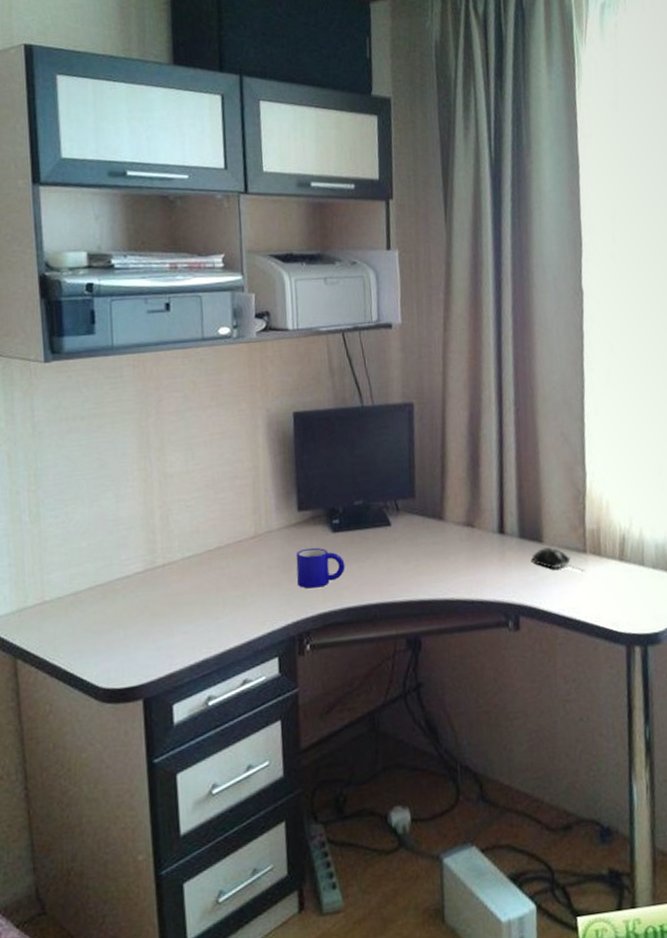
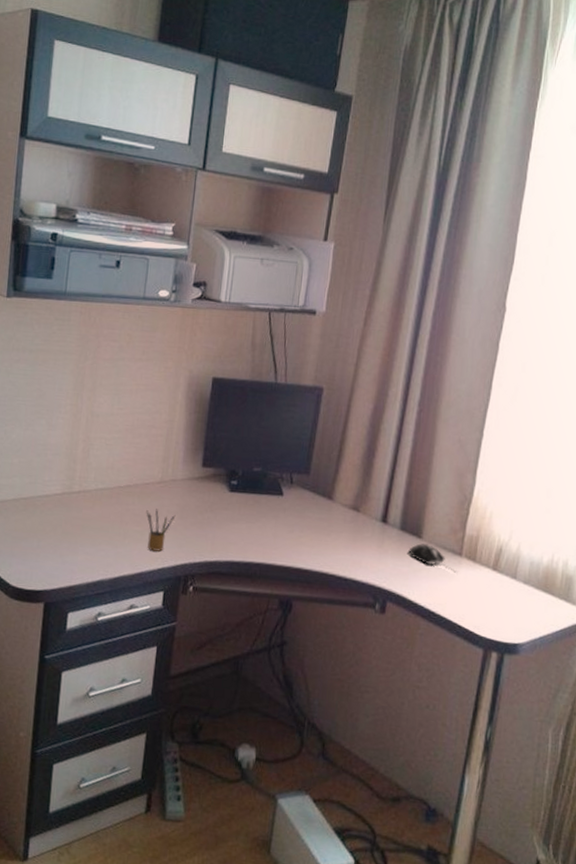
pencil box: none [244,567,278,615] -> present [146,509,176,552]
mug: present [295,547,345,589] -> none [191,501,236,538]

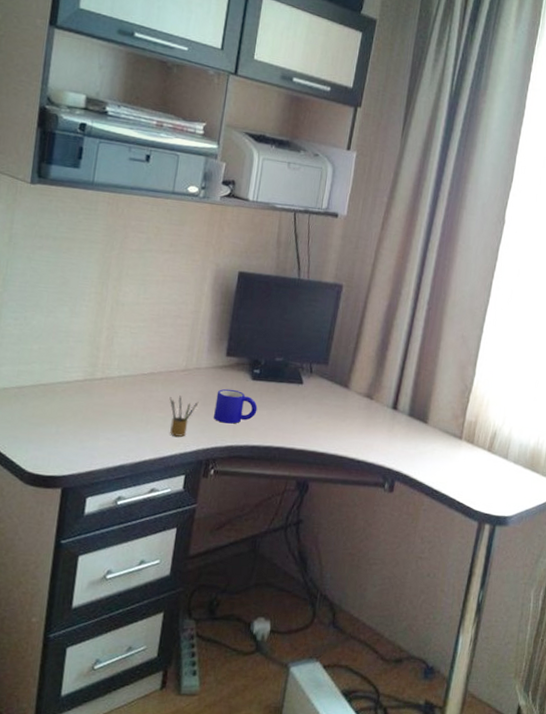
mug: none [191,501,236,538] -> present [214,389,258,424]
computer mouse: present [408,543,458,573] -> none [415,428,458,455]

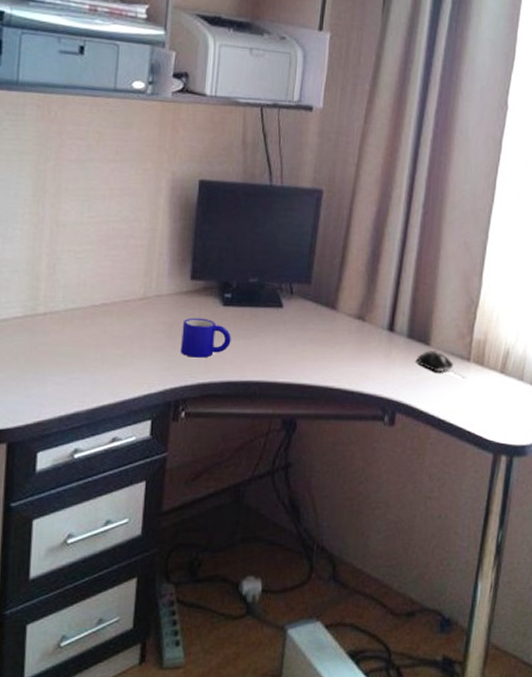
pencil box: present [169,396,199,437] -> none [127,328,162,376]
computer mouse: none [415,428,458,455] -> present [416,351,467,379]

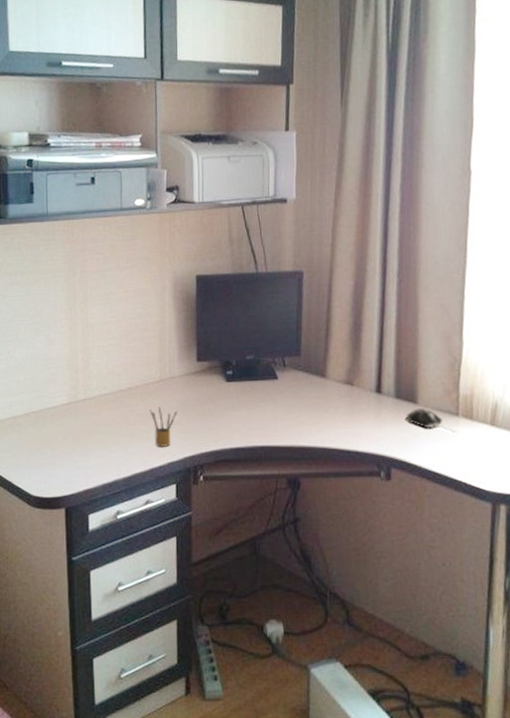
pencil box: none [127,328,162,376] -> present [149,407,178,447]
mug: present [181,317,231,358] -> none [194,393,236,428]

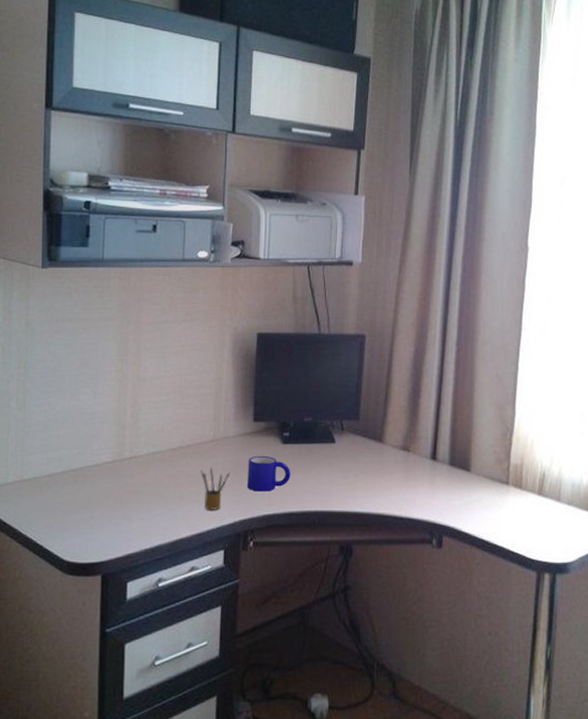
mug: none [194,393,236,428] -> present [247,455,291,492]
computer mouse: present [406,408,457,433] -> none [459,476,507,501]

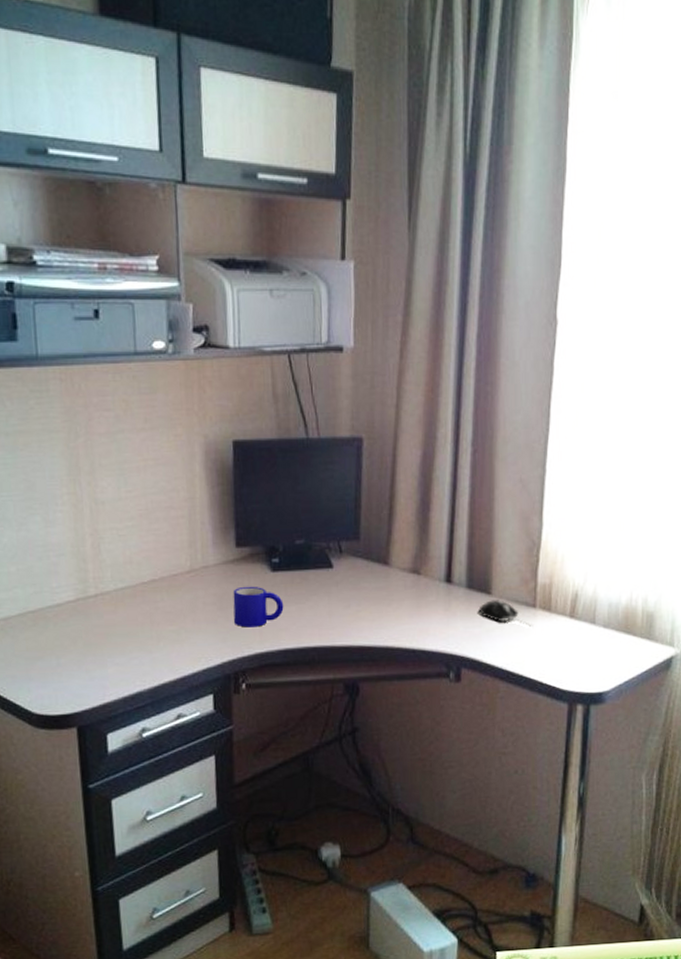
pencil box: present [200,467,231,510] -> none [178,602,214,651]
computer mouse: none [459,476,507,501] -> present [478,600,534,627]

